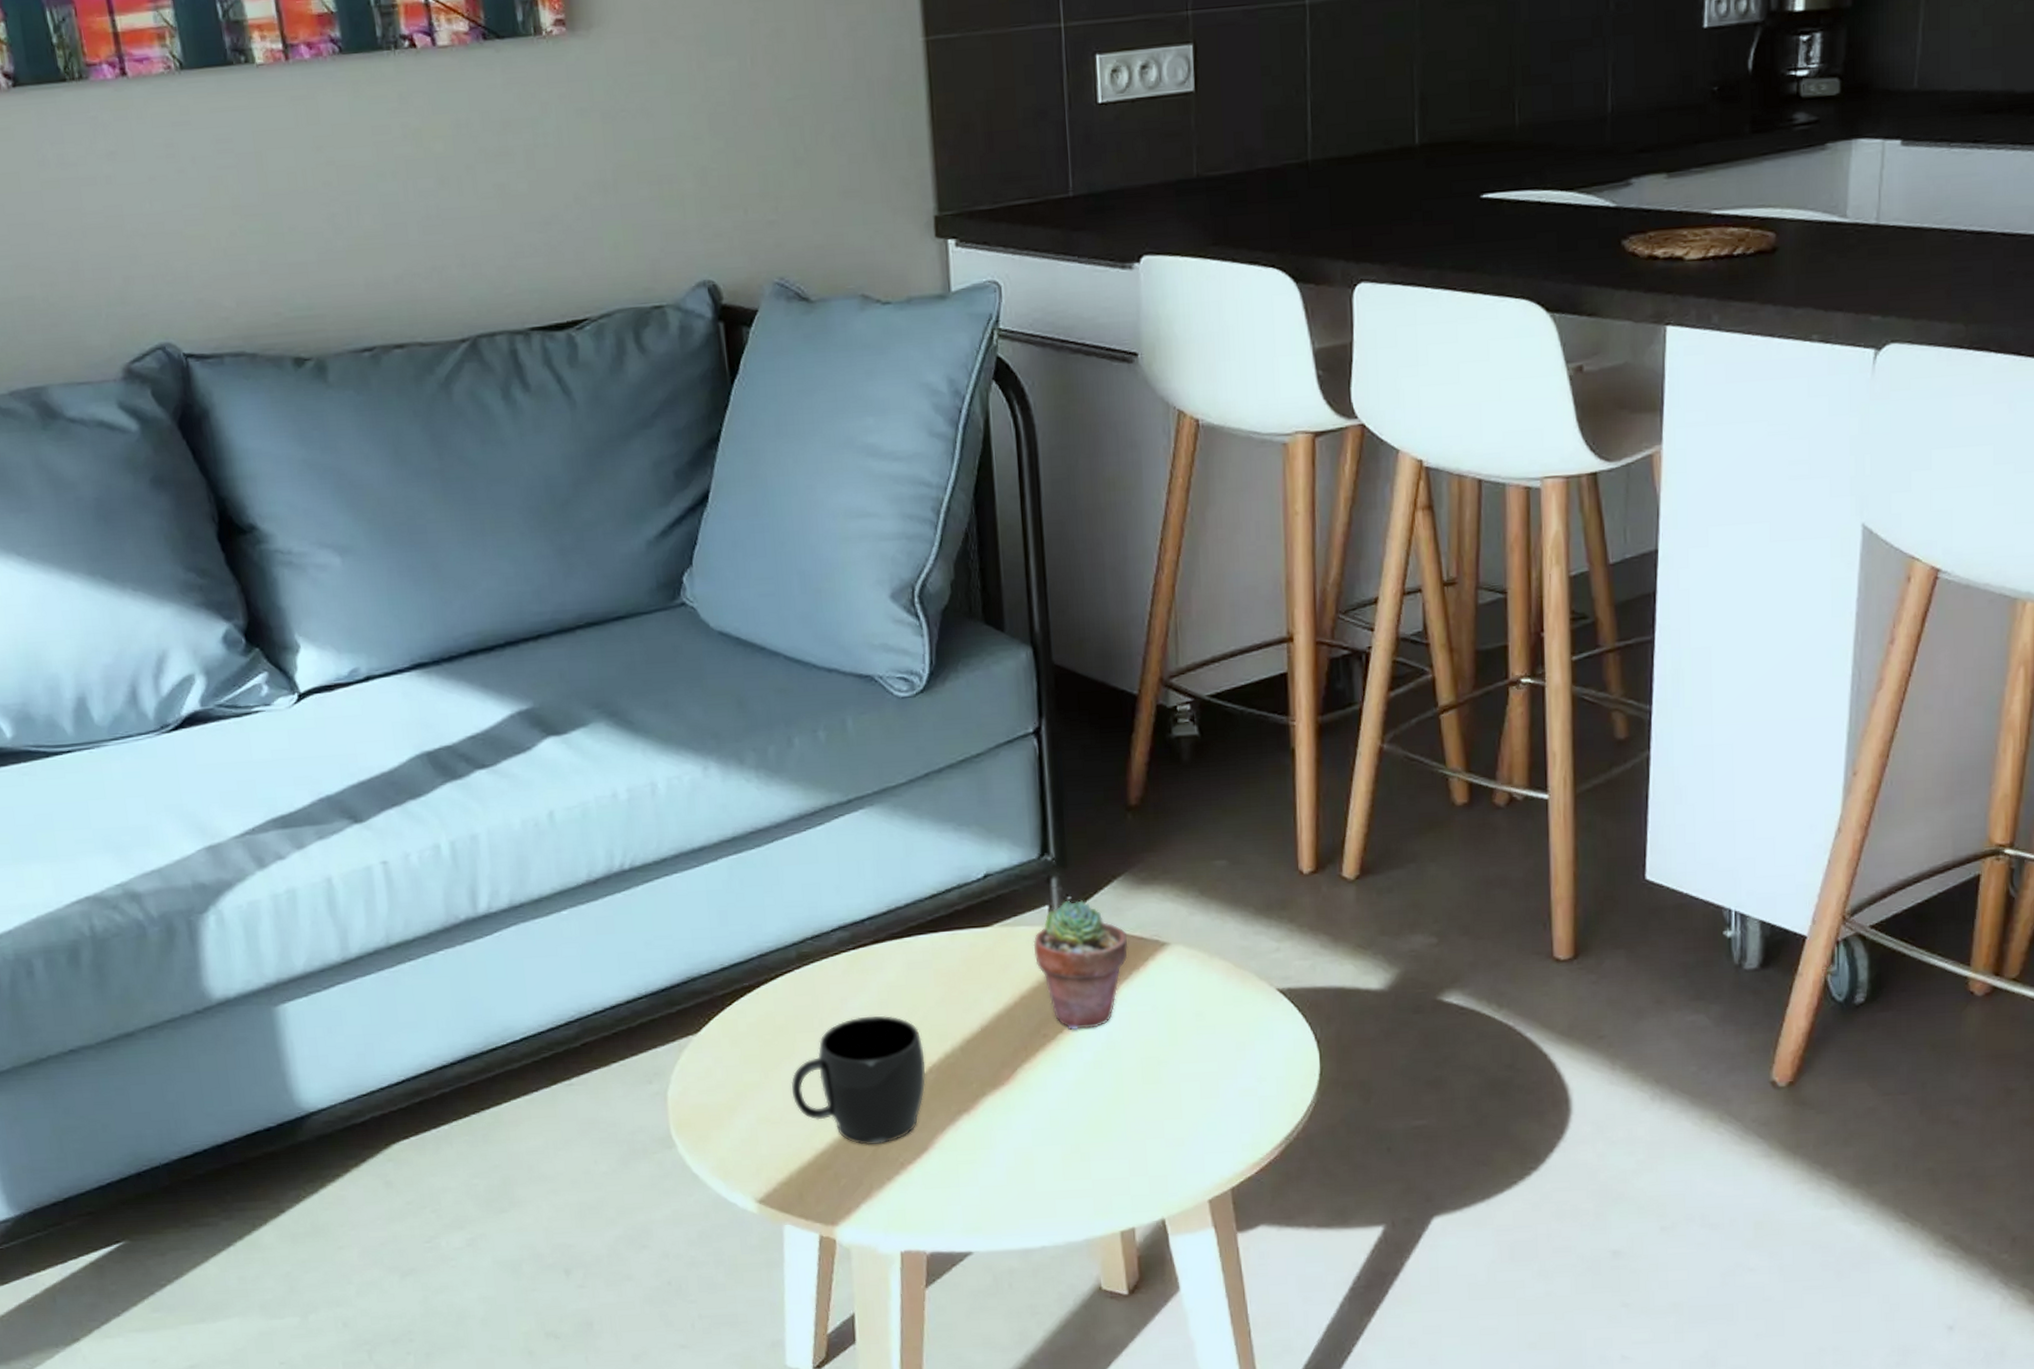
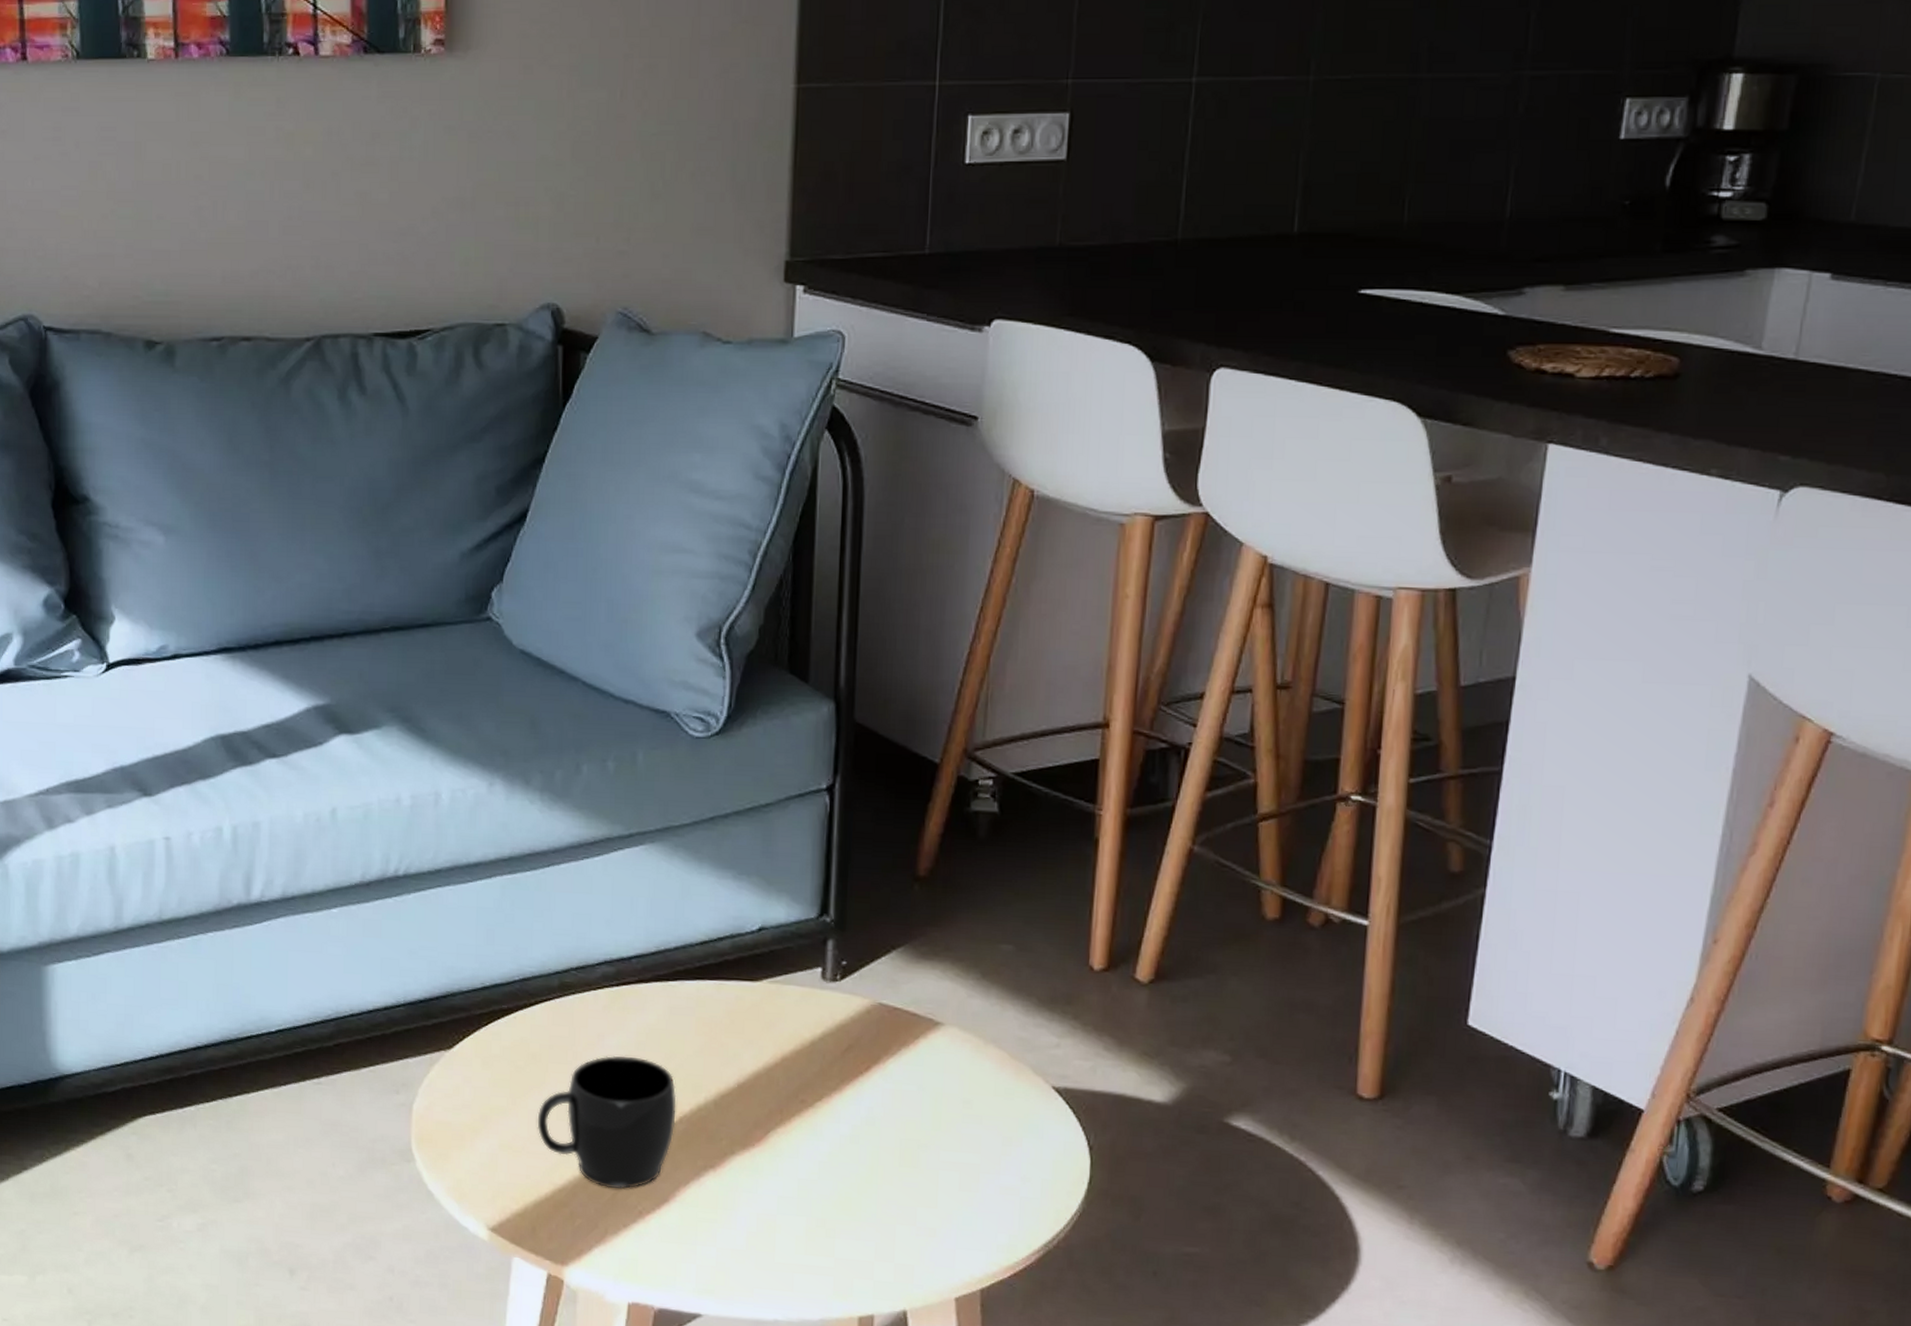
potted succulent: present [1033,900,1128,1031] -> none [801,965,901,1101]

